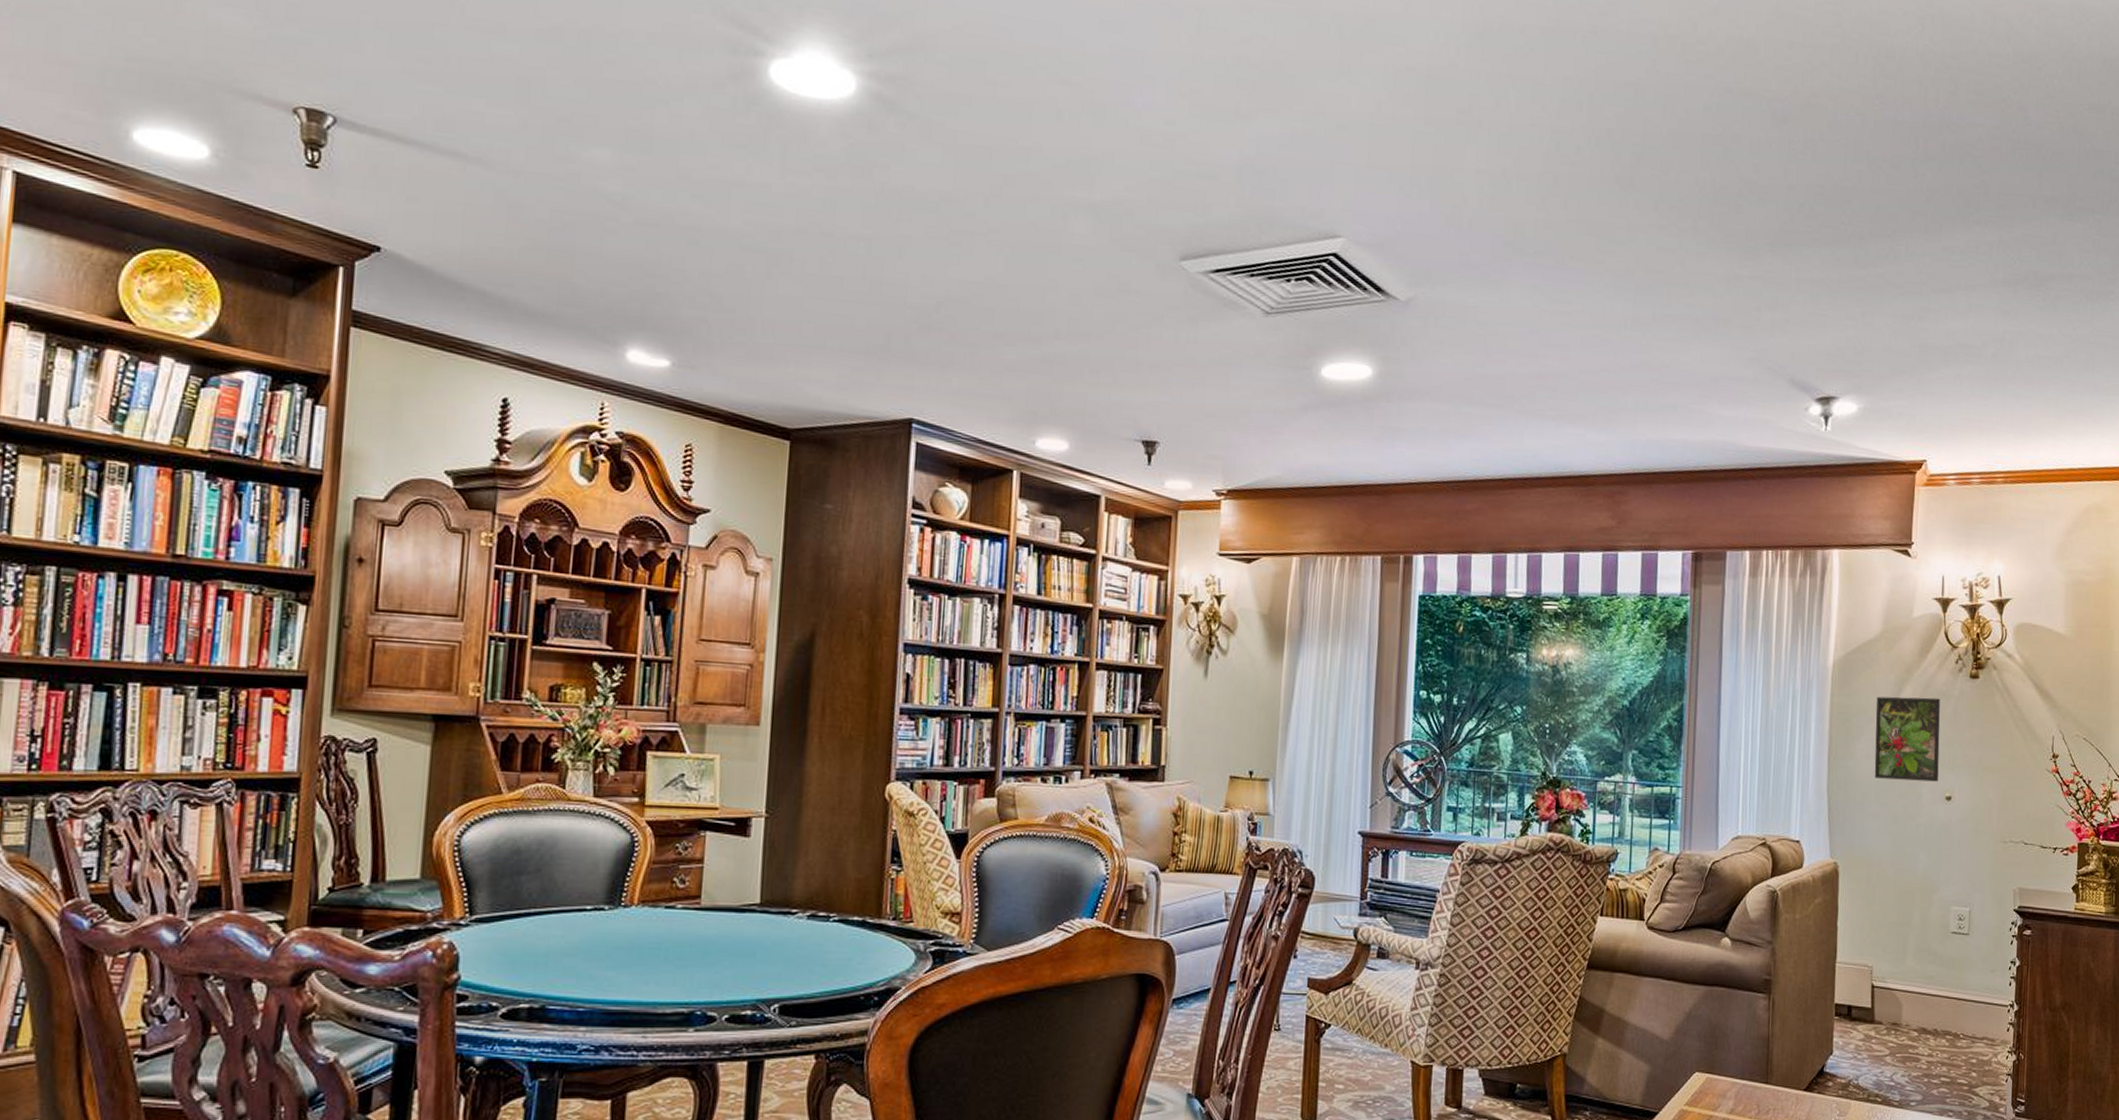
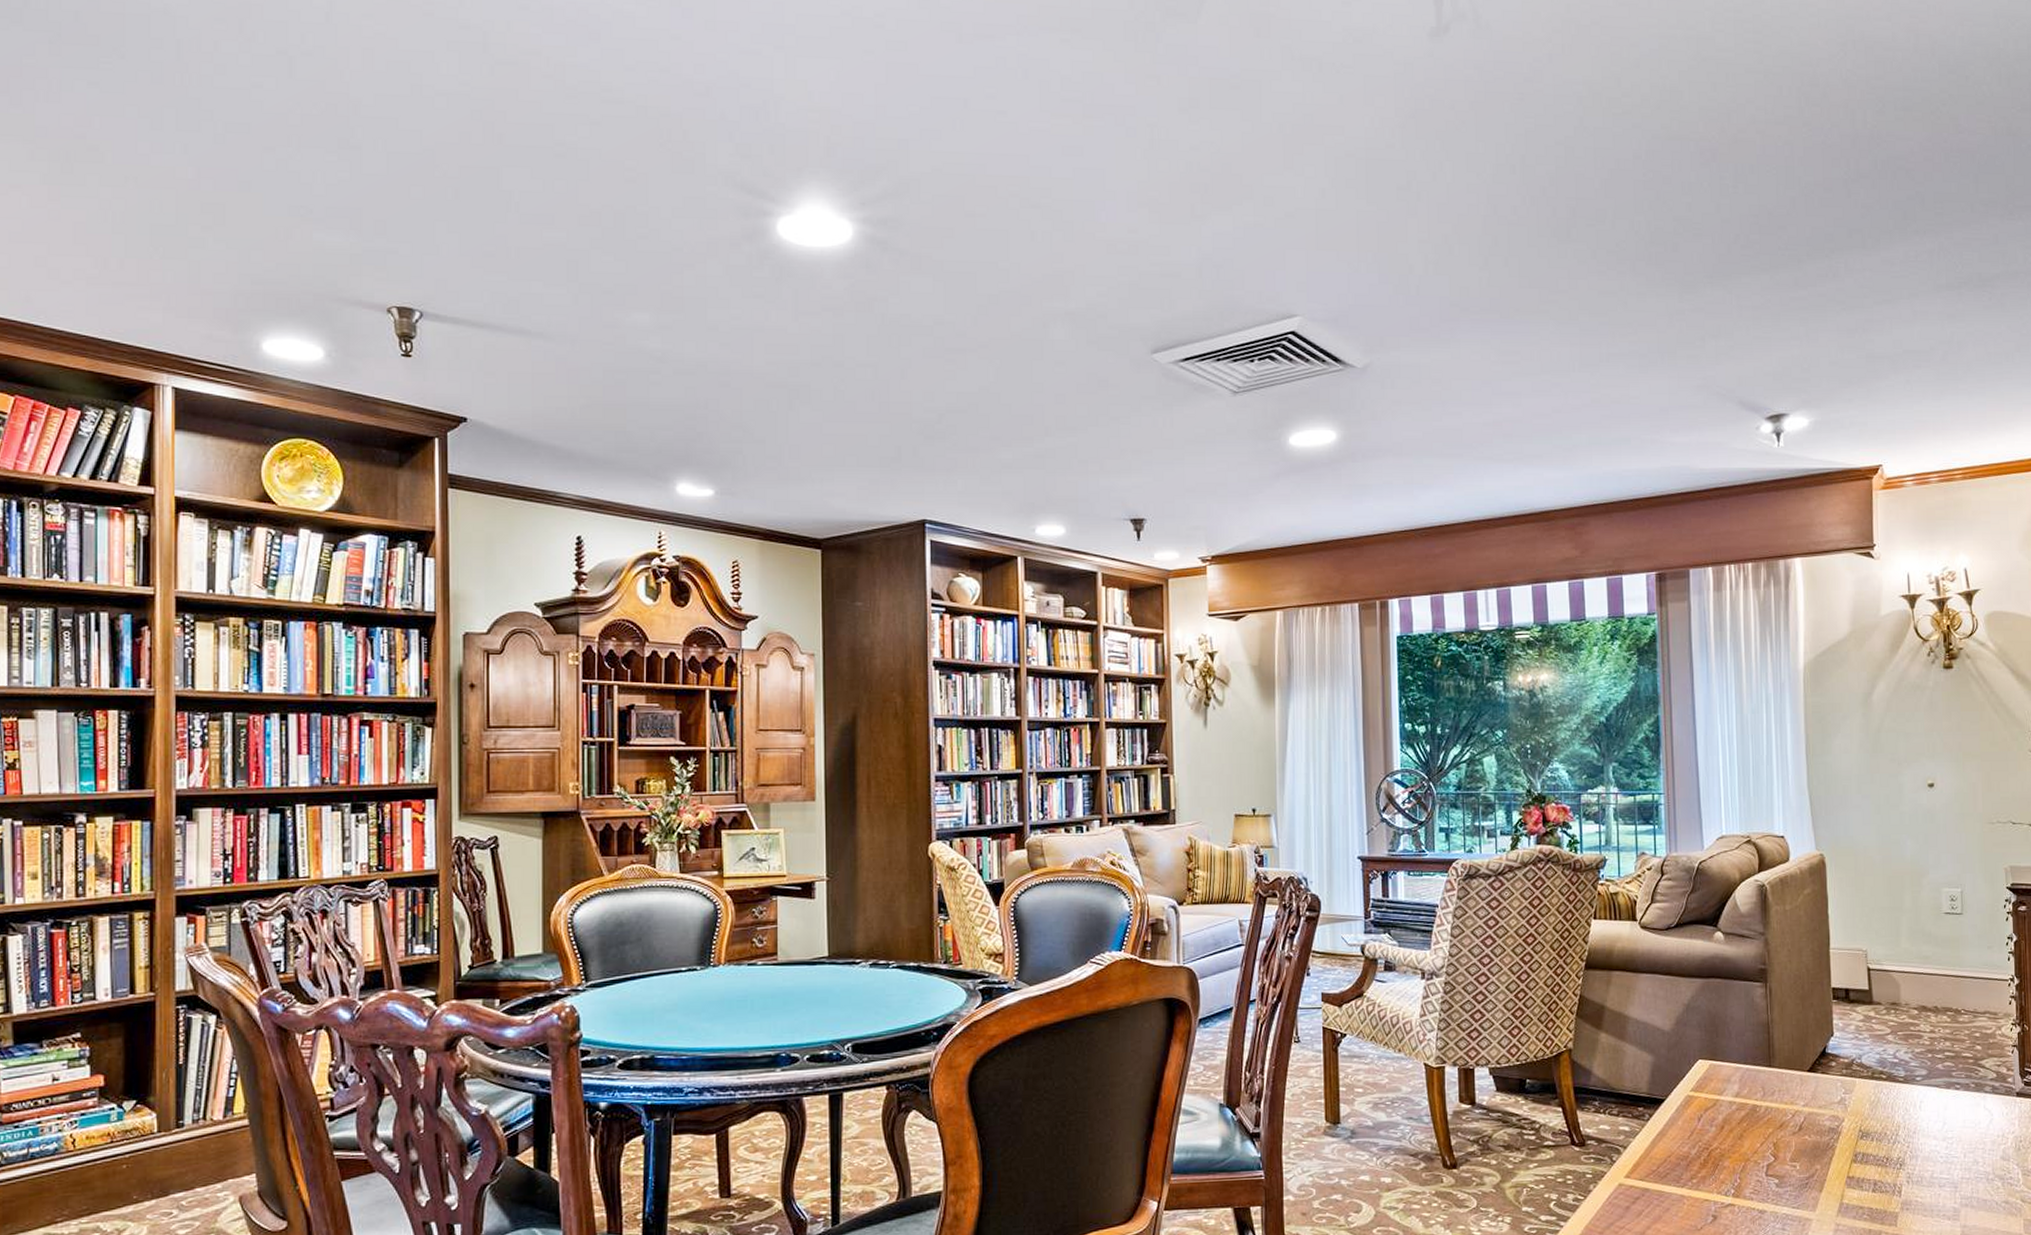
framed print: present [1874,696,1941,782] -> none [1850,690,1920,772]

